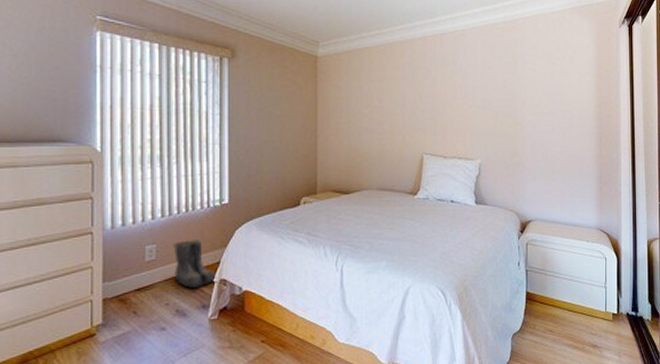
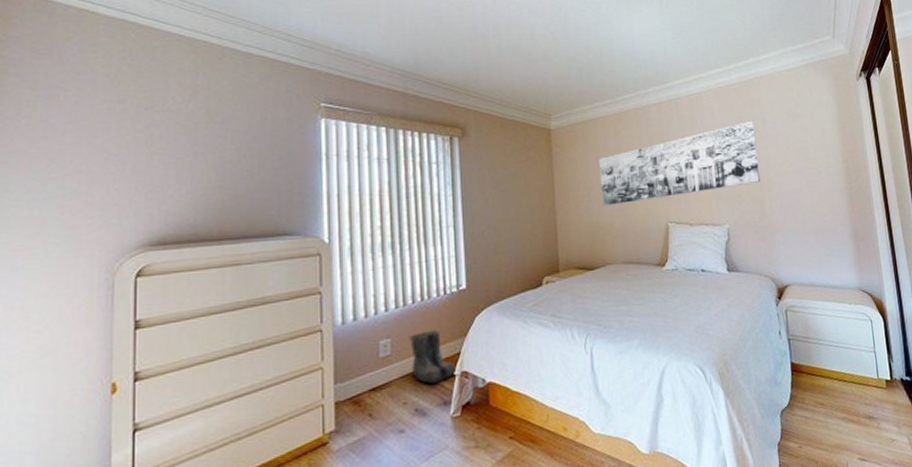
wall art: none [362,60,516,134] -> present [599,120,761,206]

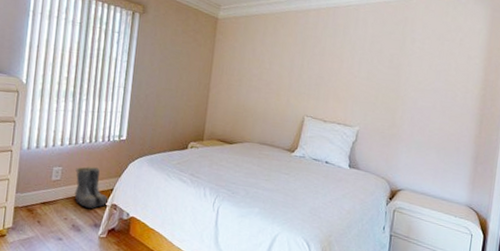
wall art: present [599,120,761,206] -> none [250,37,404,96]

